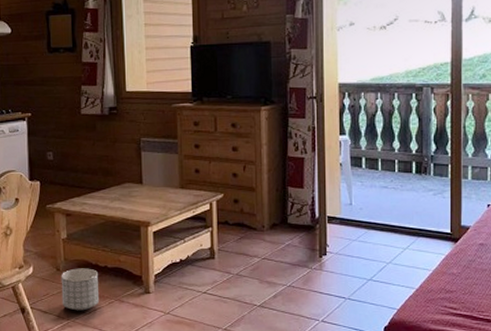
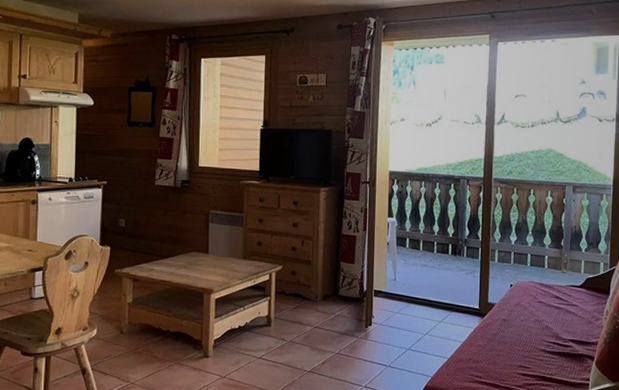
planter: present [61,268,99,311] -> none [123,331,160,373]

